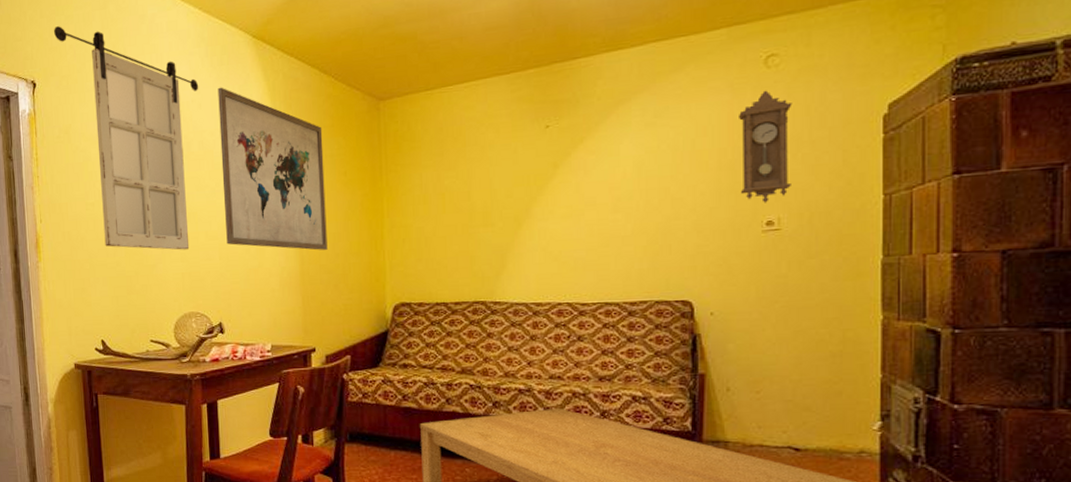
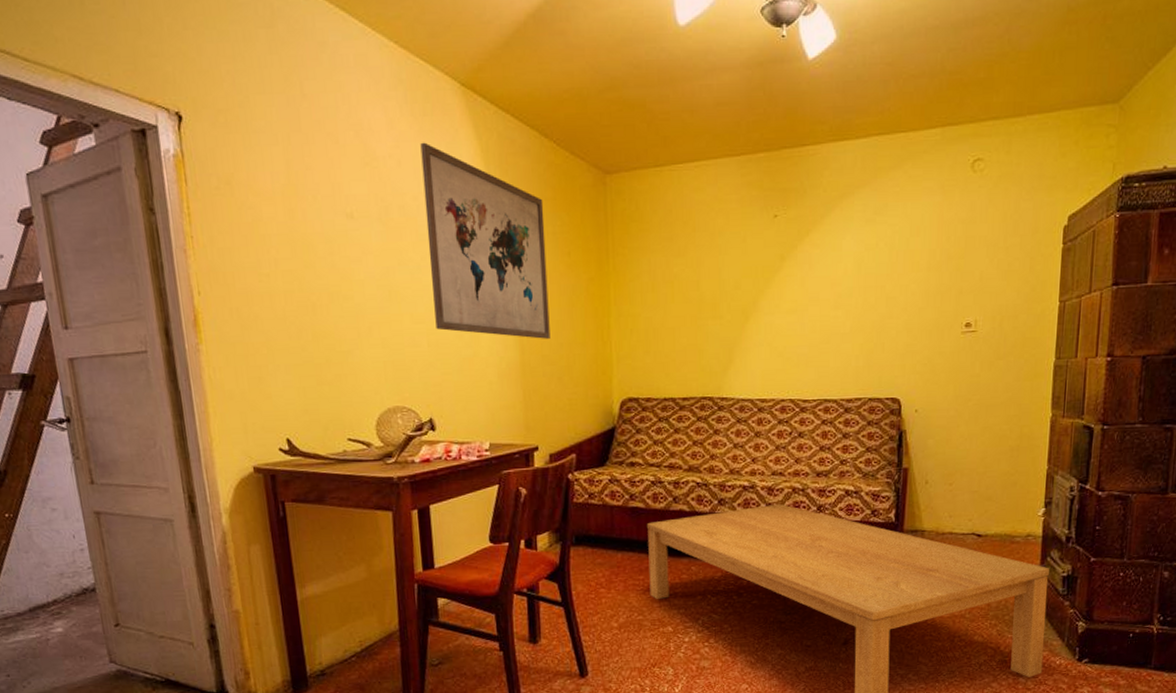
home mirror: present [54,26,199,250] -> none [203,43,398,335]
pendulum clock: present [739,90,792,203] -> none [946,194,993,305]

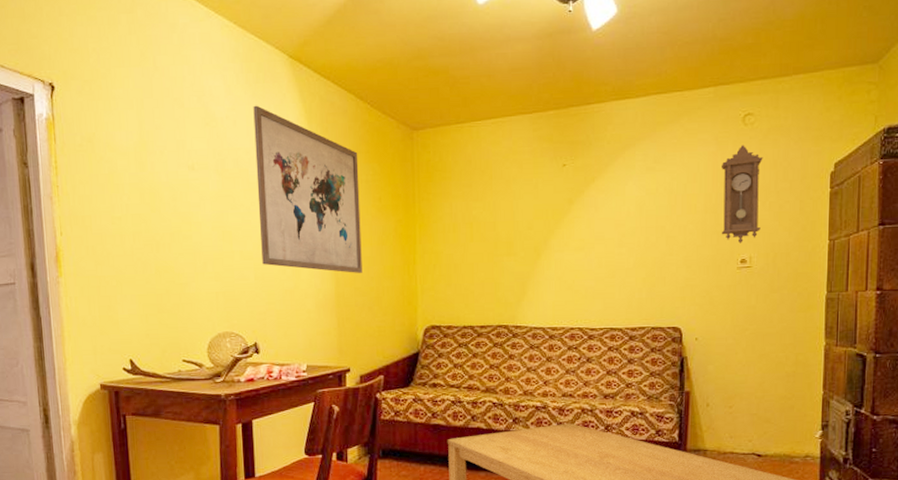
pendulum clock: none [946,194,993,305] -> present [722,145,763,244]

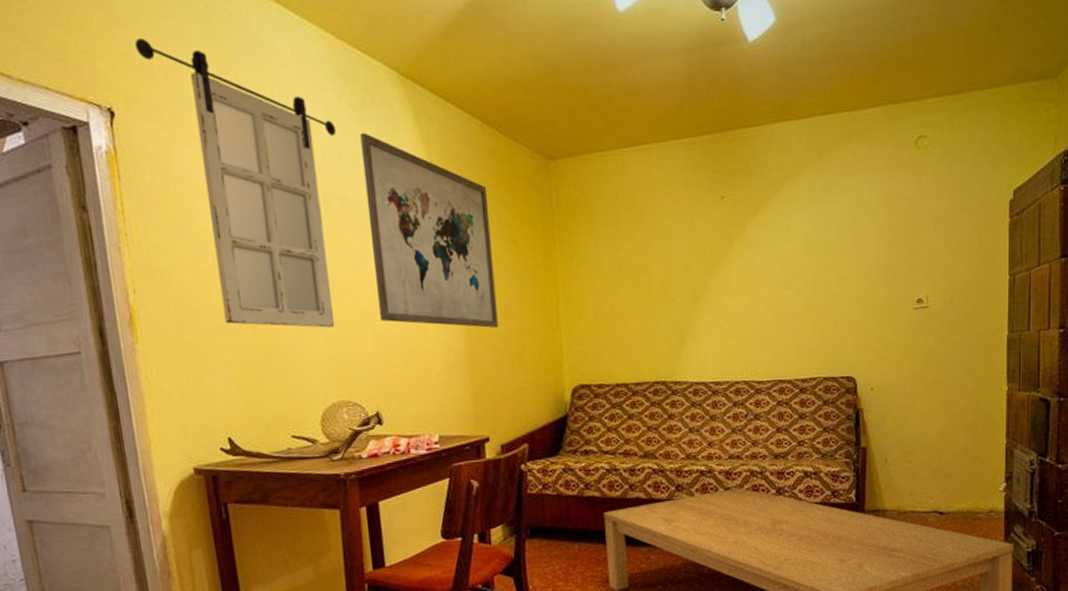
home mirror: none [75,26,234,269] -> present [135,38,337,328]
pendulum clock: present [722,145,763,244] -> none [894,171,938,282]

